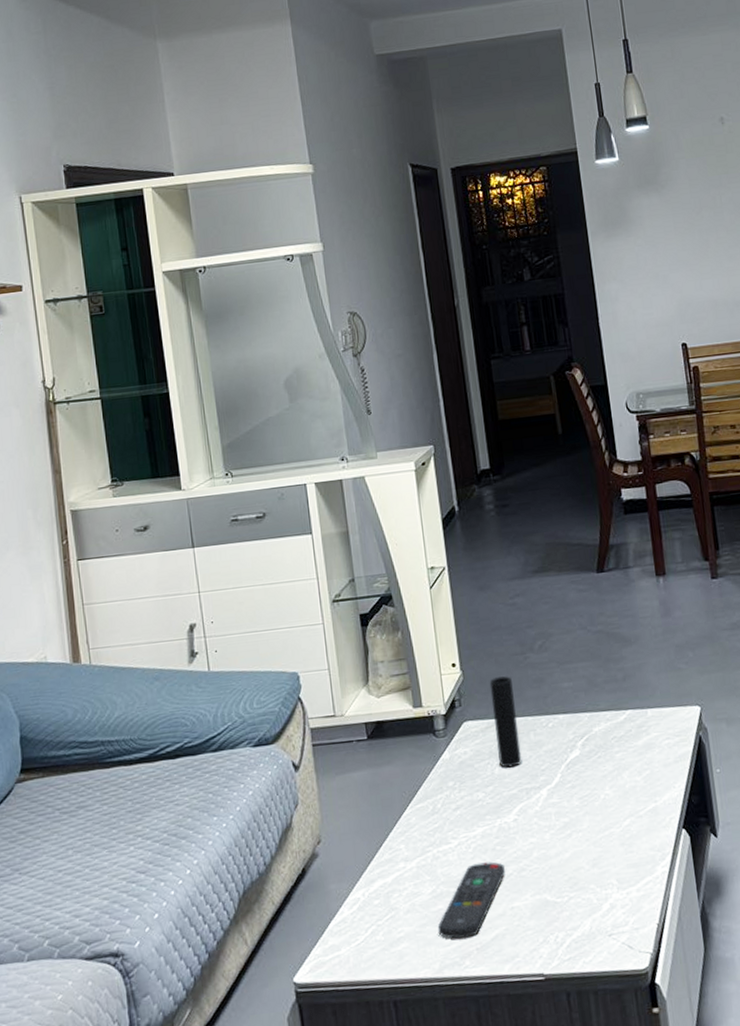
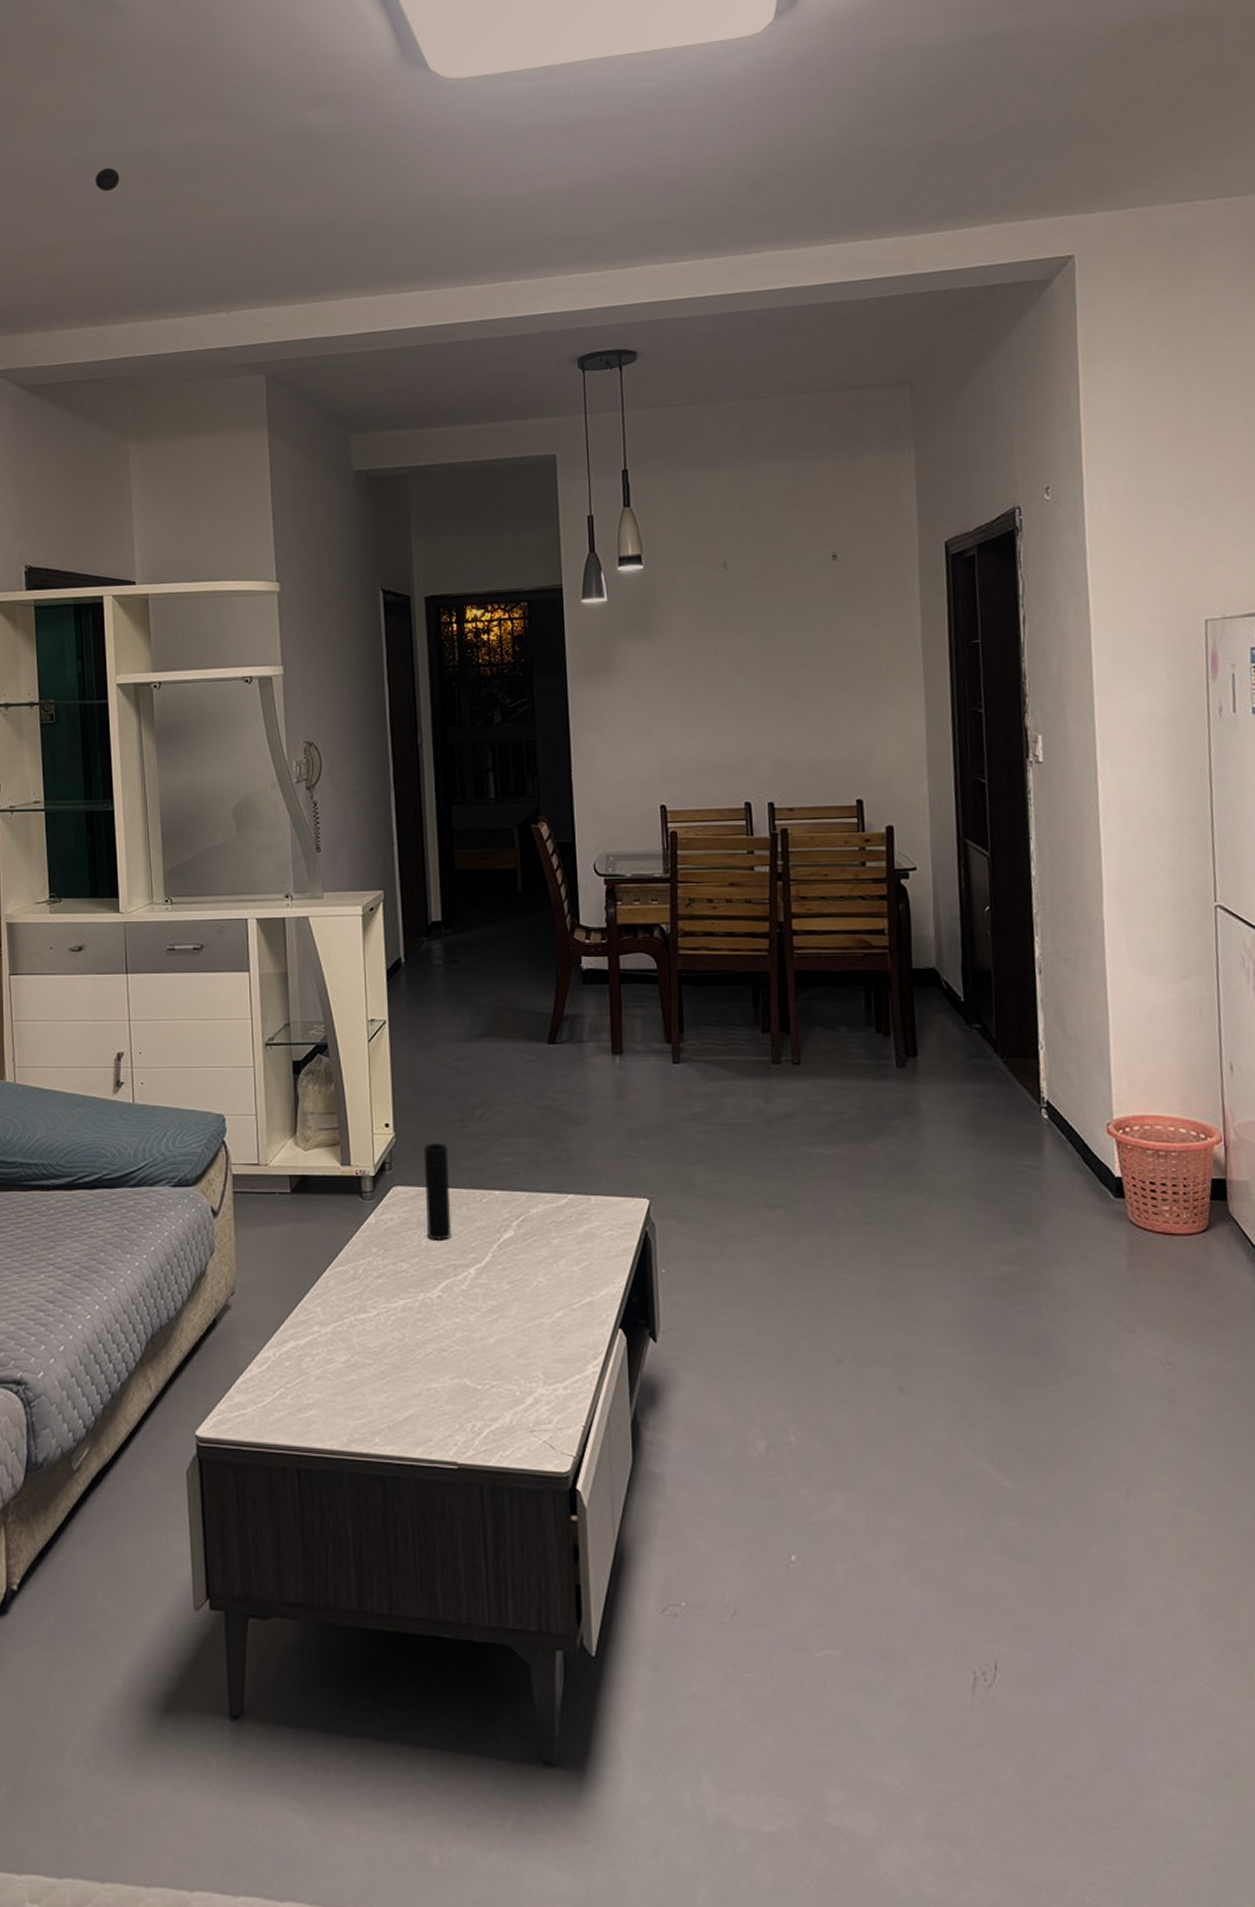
remote control: present [437,862,505,939] -> none [348,1337,424,1415]

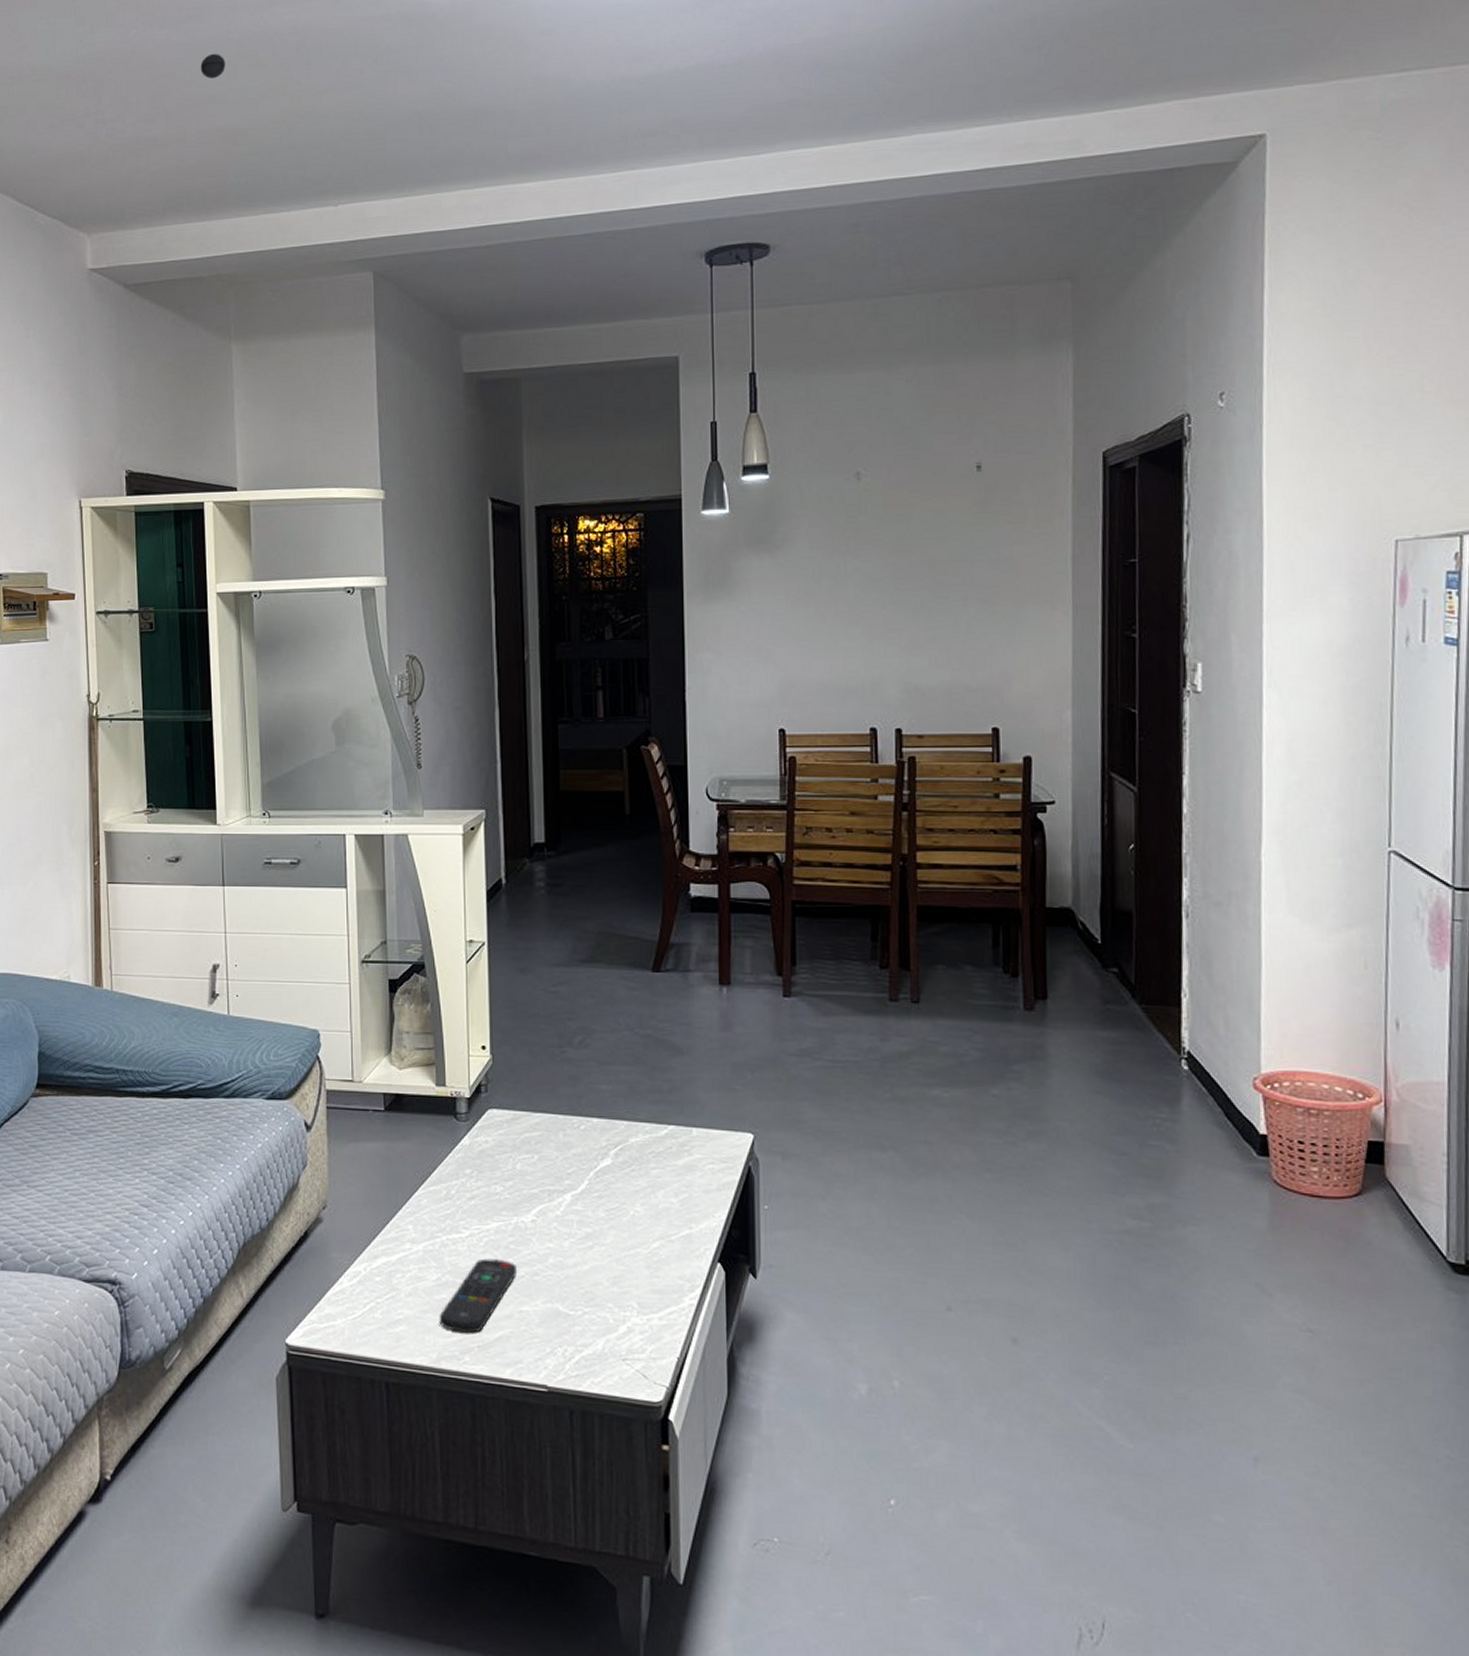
remote control: none [348,1337,424,1415] -> present [439,1258,516,1334]
cup: present [423,1143,452,1240] -> none [520,1067,547,1165]

